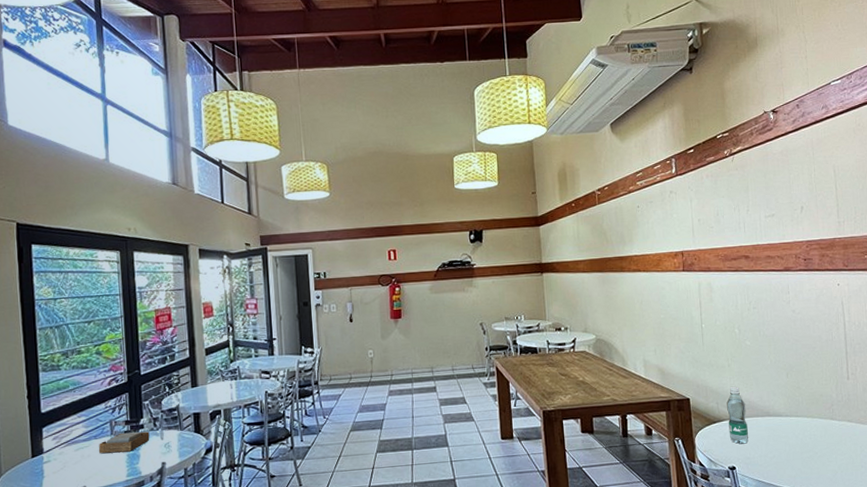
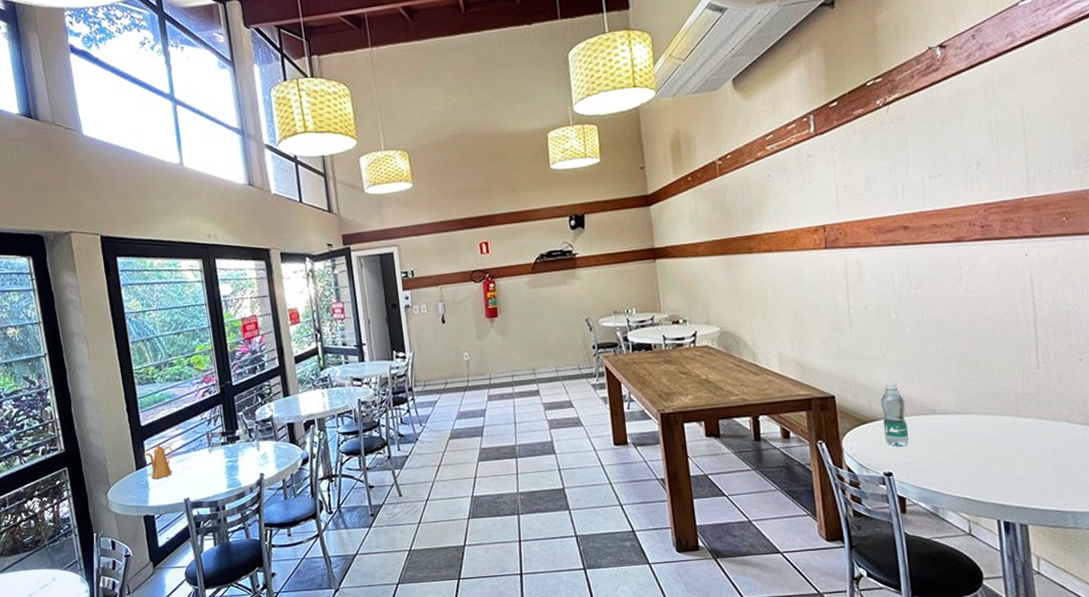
coffee pot: none [43,432,73,468] -> present [145,445,173,480]
napkin holder: present [98,431,150,454] -> none [198,443,247,466]

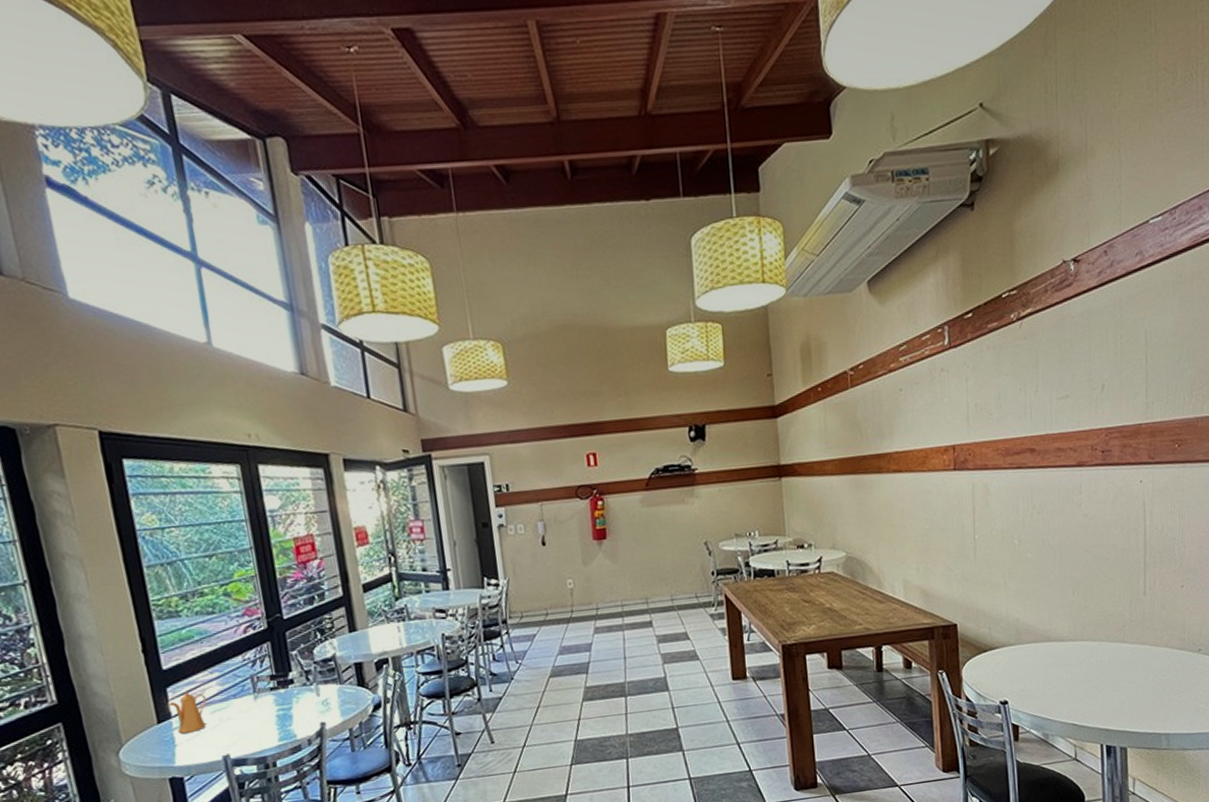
bottle: present [881,380,910,447] -> none [1001,607,1025,675]

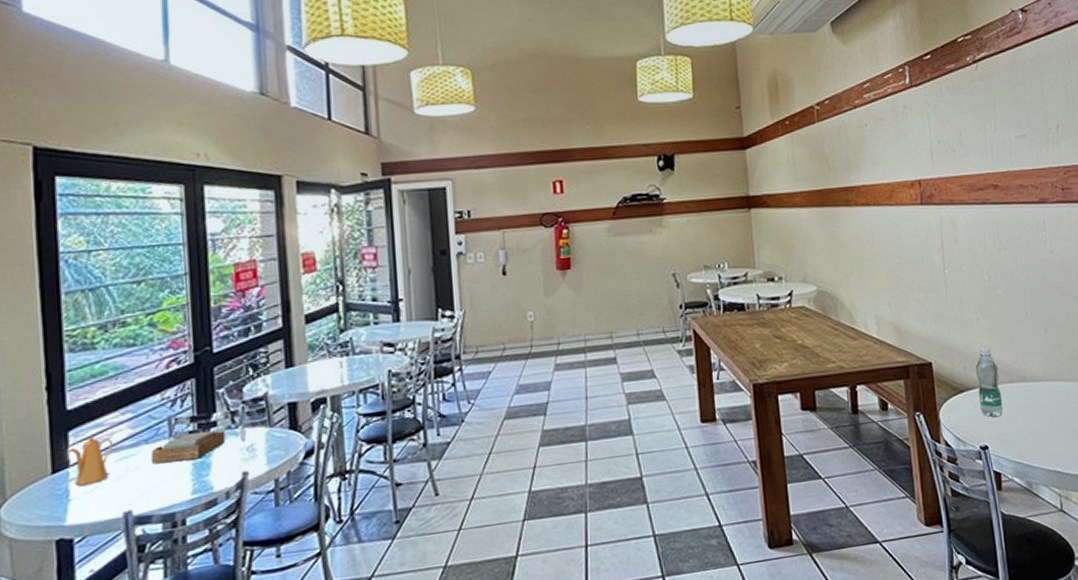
napkin holder: none [240,687,303,716] -> present [150,430,226,465]
bottle: none [1001,607,1025,675] -> present [976,345,1003,418]

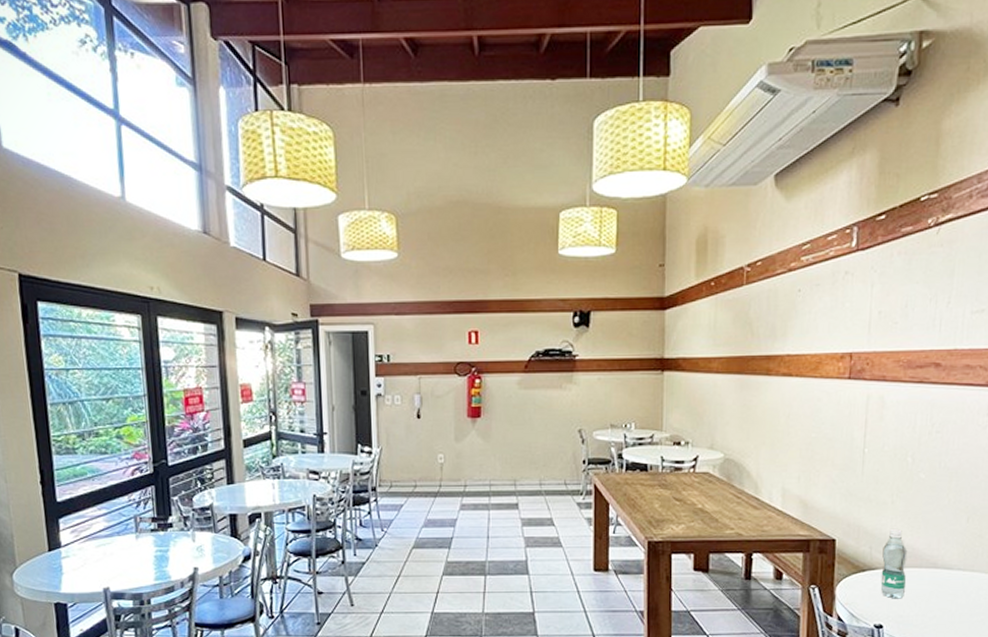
coffee pot: present [69,436,114,487] -> none [60,525,94,564]
napkin holder: present [150,430,226,465] -> none [122,530,180,553]

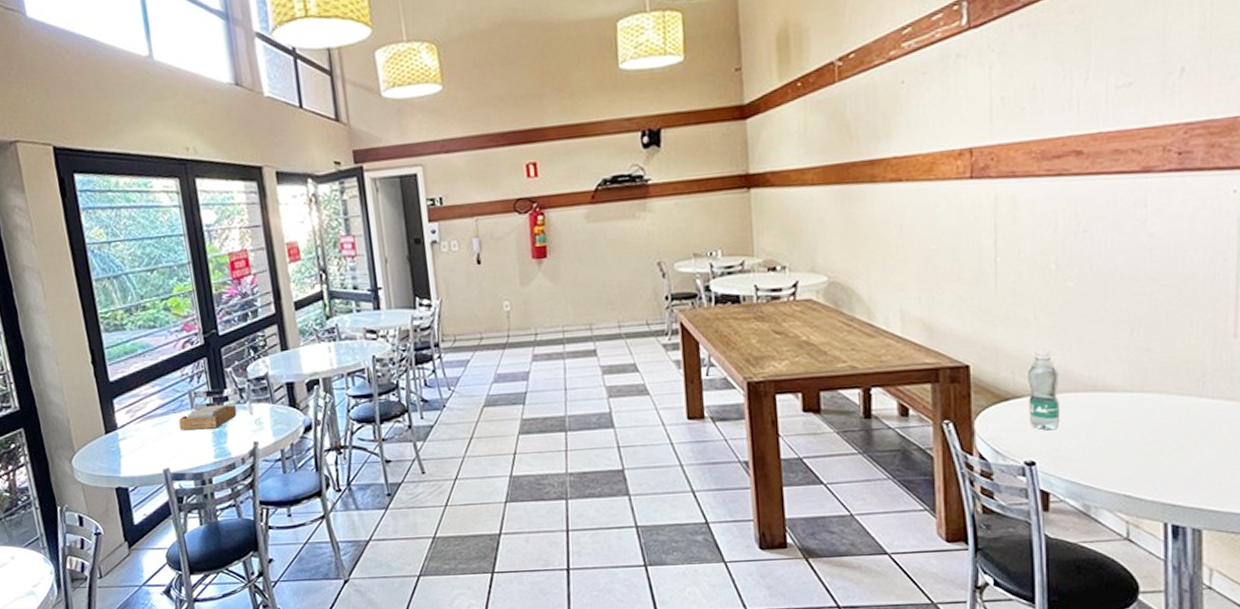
napkin holder: none [122,530,180,553] -> present [178,404,237,431]

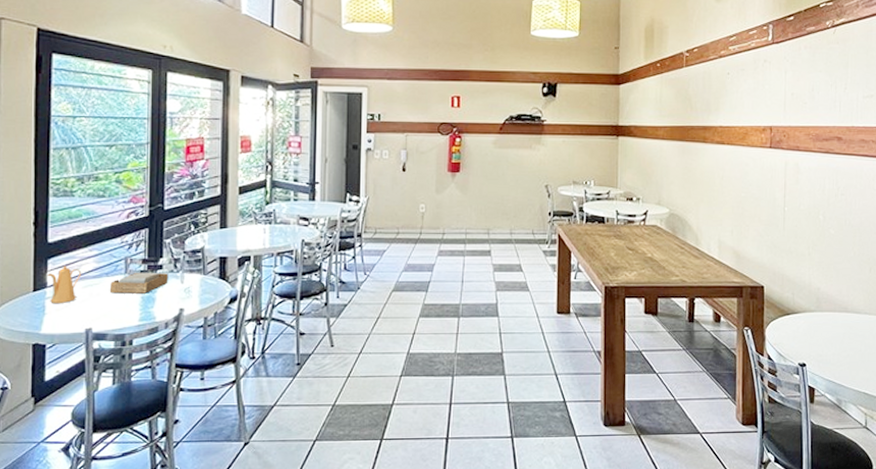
coffee pot: none [115,404,149,446] -> present [48,265,82,304]
bottle: present [1028,347,1061,431] -> none [802,277,824,340]

